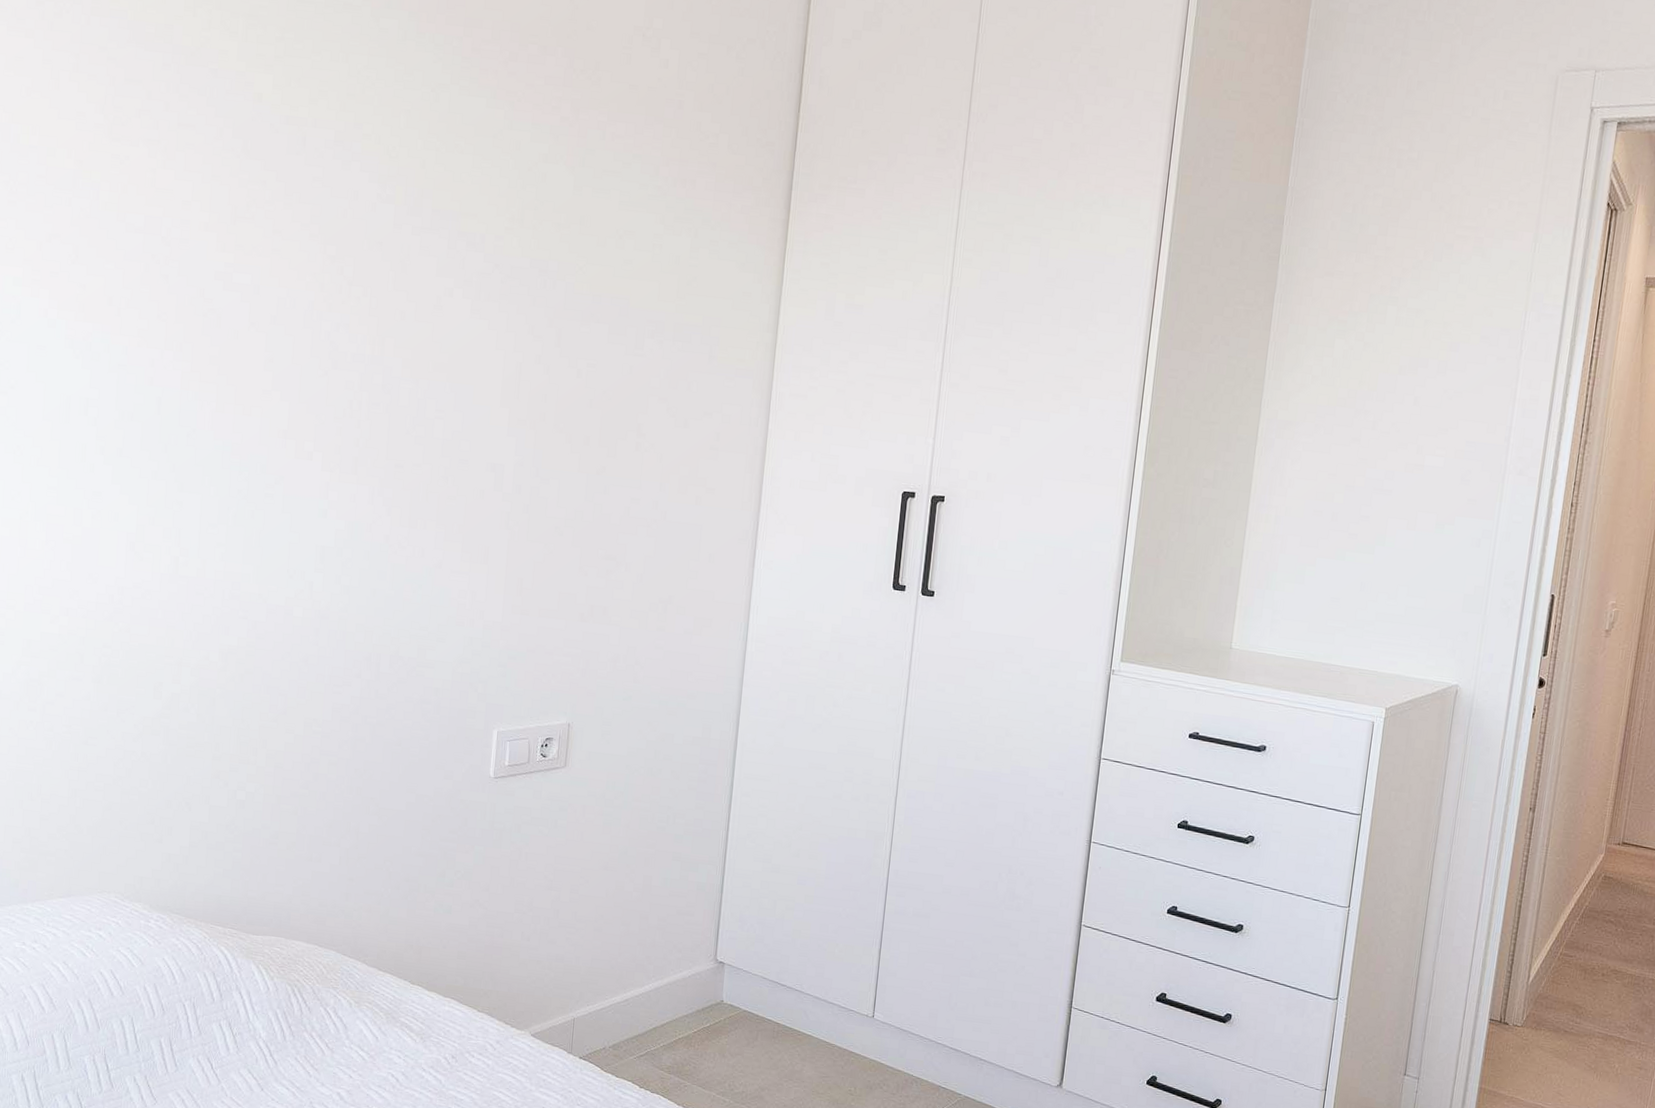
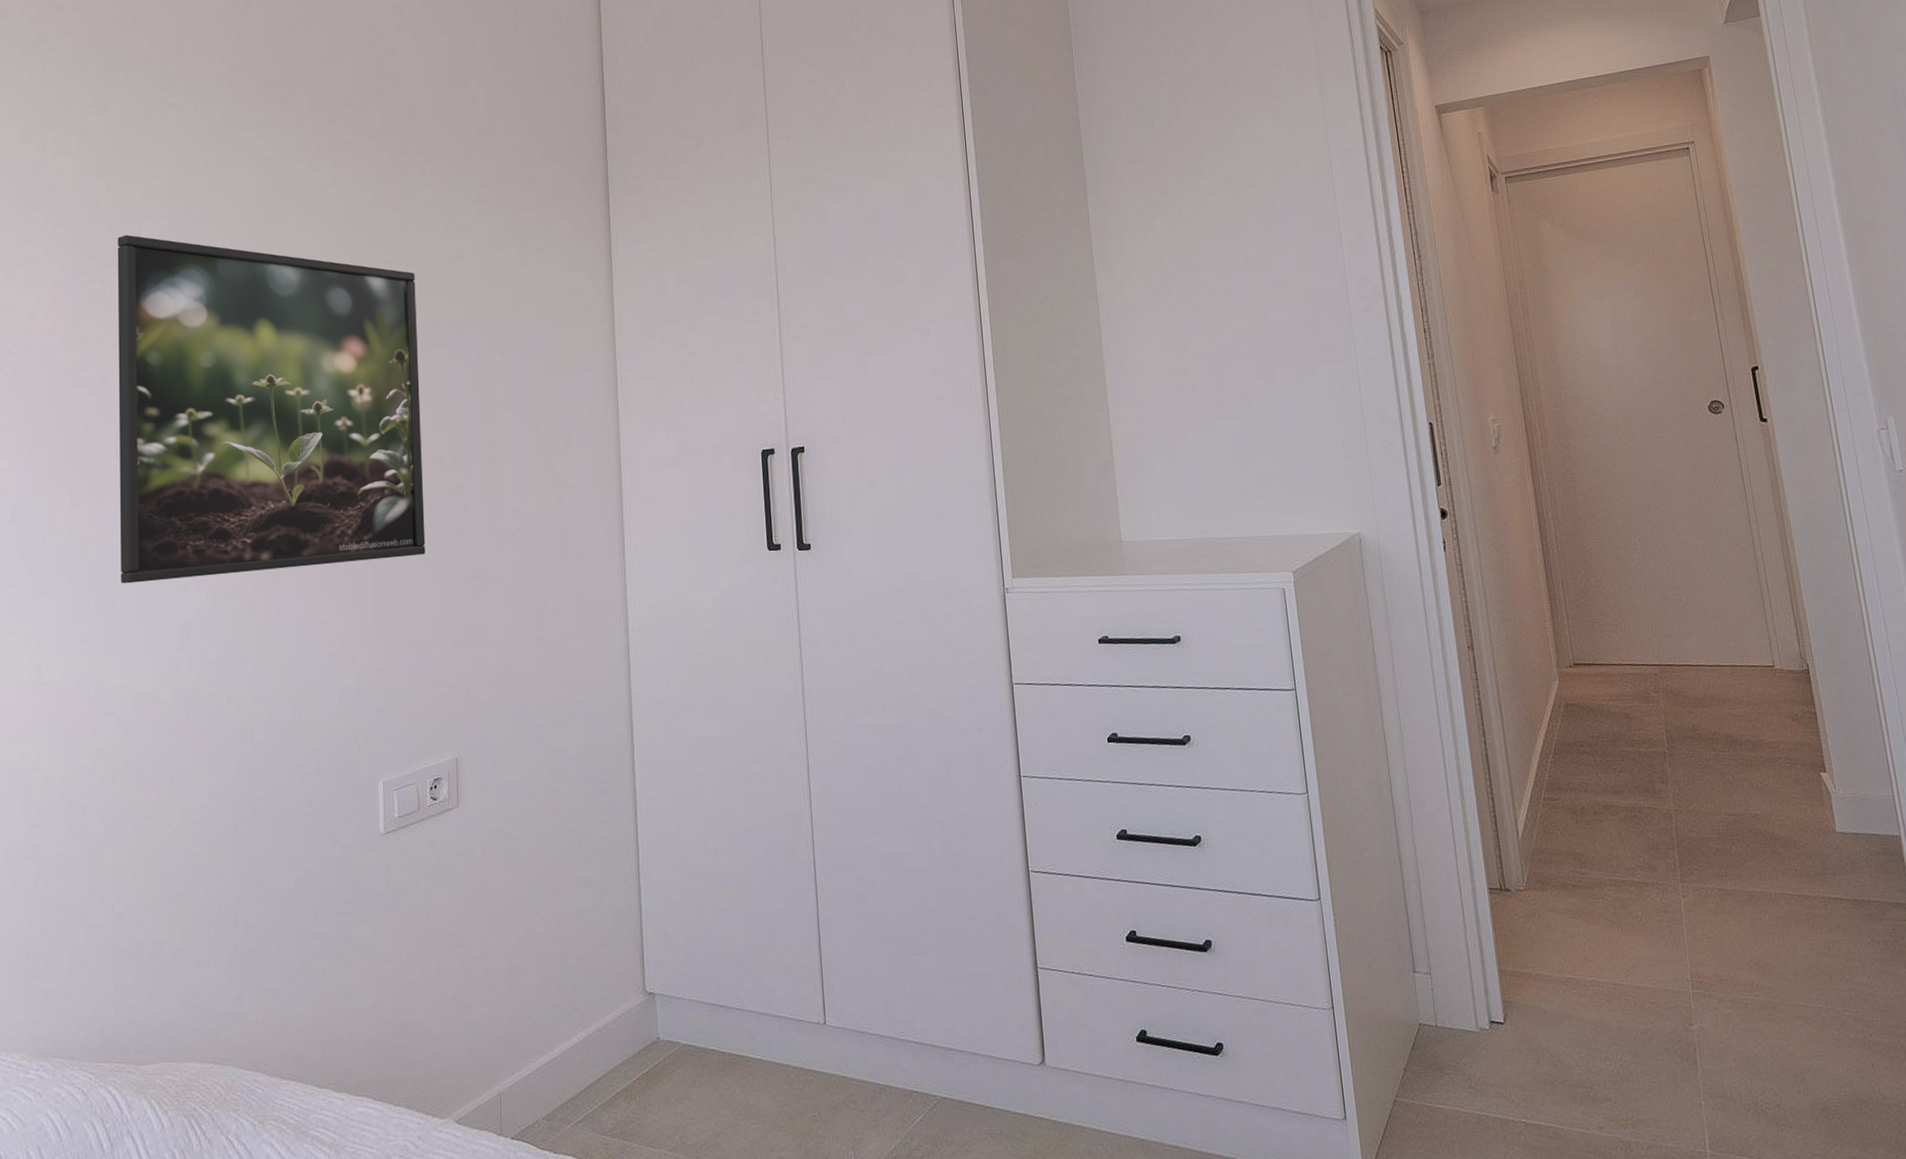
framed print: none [261,138,583,527] -> present [117,234,426,584]

